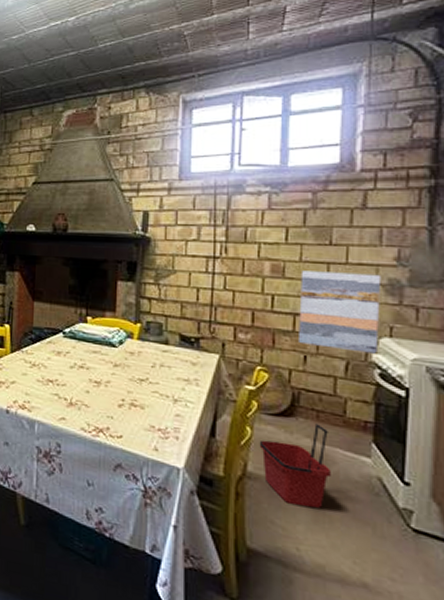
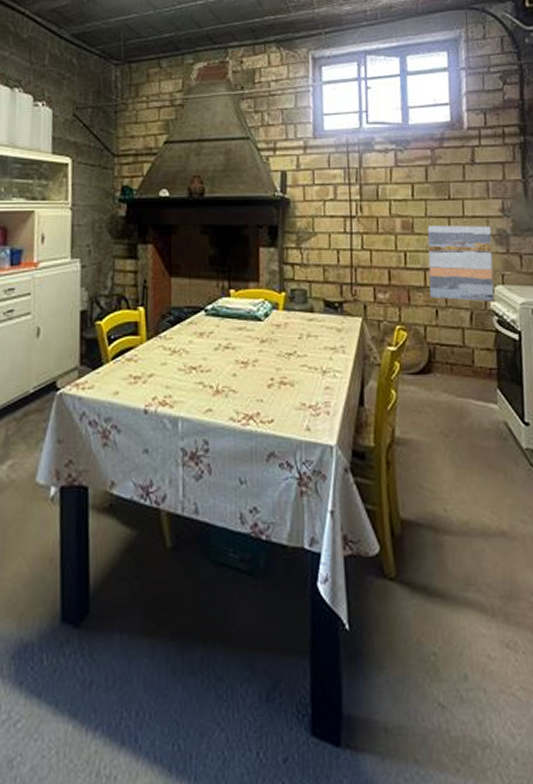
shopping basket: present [259,423,331,508] -> none [403,377,467,465]

